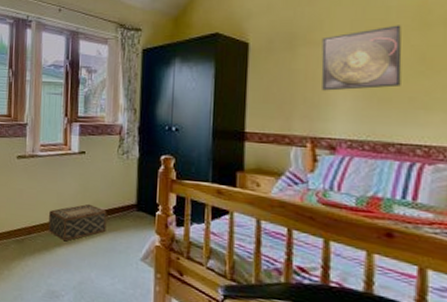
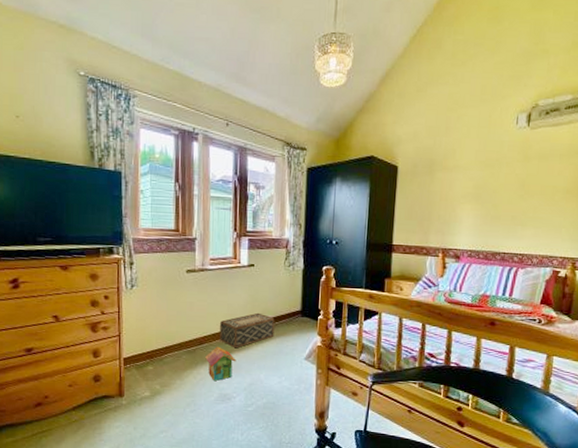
toy house: none [33,238,66,276] -> present [205,346,236,382]
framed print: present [321,25,402,91] -> none [452,156,511,210]

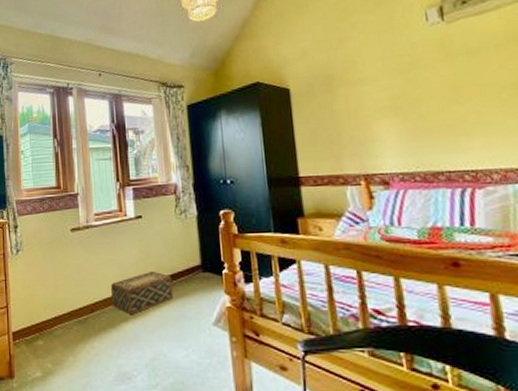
toy house: present [205,346,236,382] -> none [98,314,133,357]

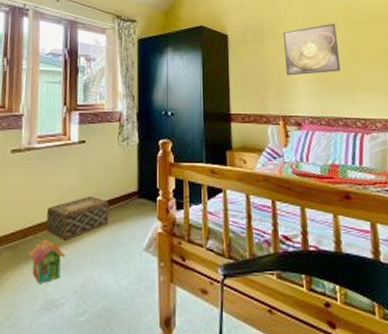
toy house: none [98,314,133,357] -> present [29,239,66,285]
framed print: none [358,58,439,128] -> present [283,23,341,76]

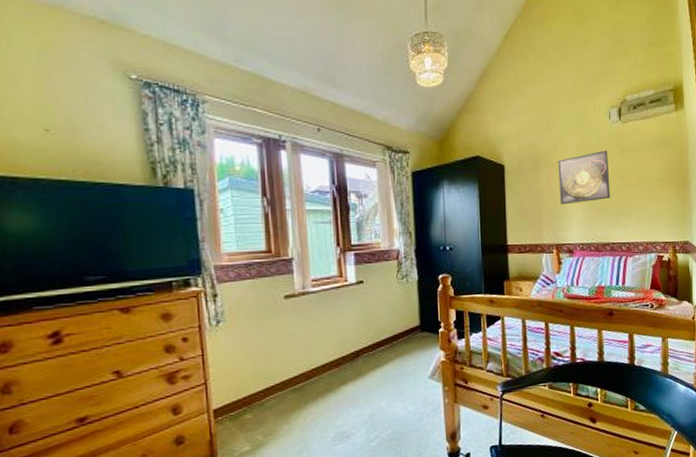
toy house: present [29,239,66,285] -> none [315,378,353,420]
woven basket: present [46,195,109,241] -> none [330,333,393,378]

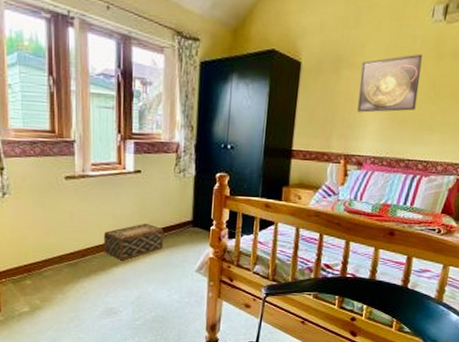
woven basket: none [330,333,393,378] -> present [104,223,164,261]

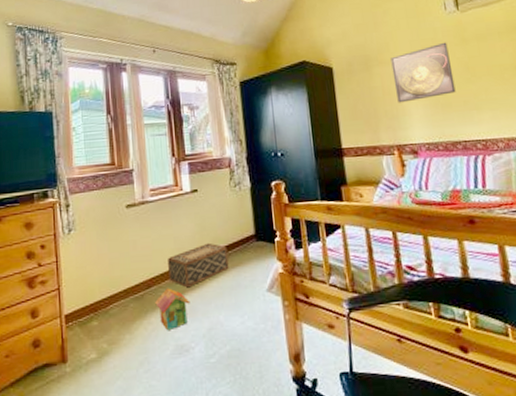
toy house: none [89,259,123,296] -> present [155,288,191,331]

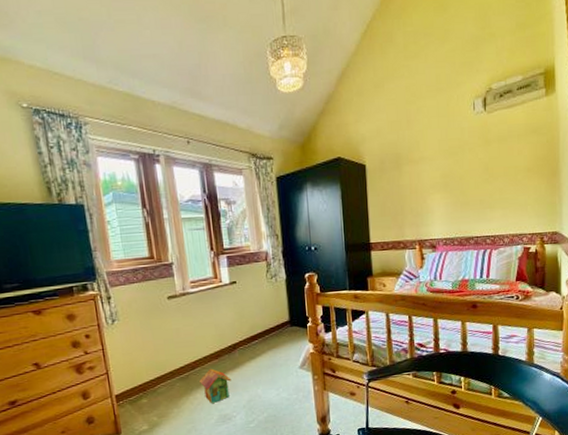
woven basket: present [168,242,229,288] -> none [210,329,266,368]
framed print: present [390,42,456,103] -> none [420,142,474,201]

